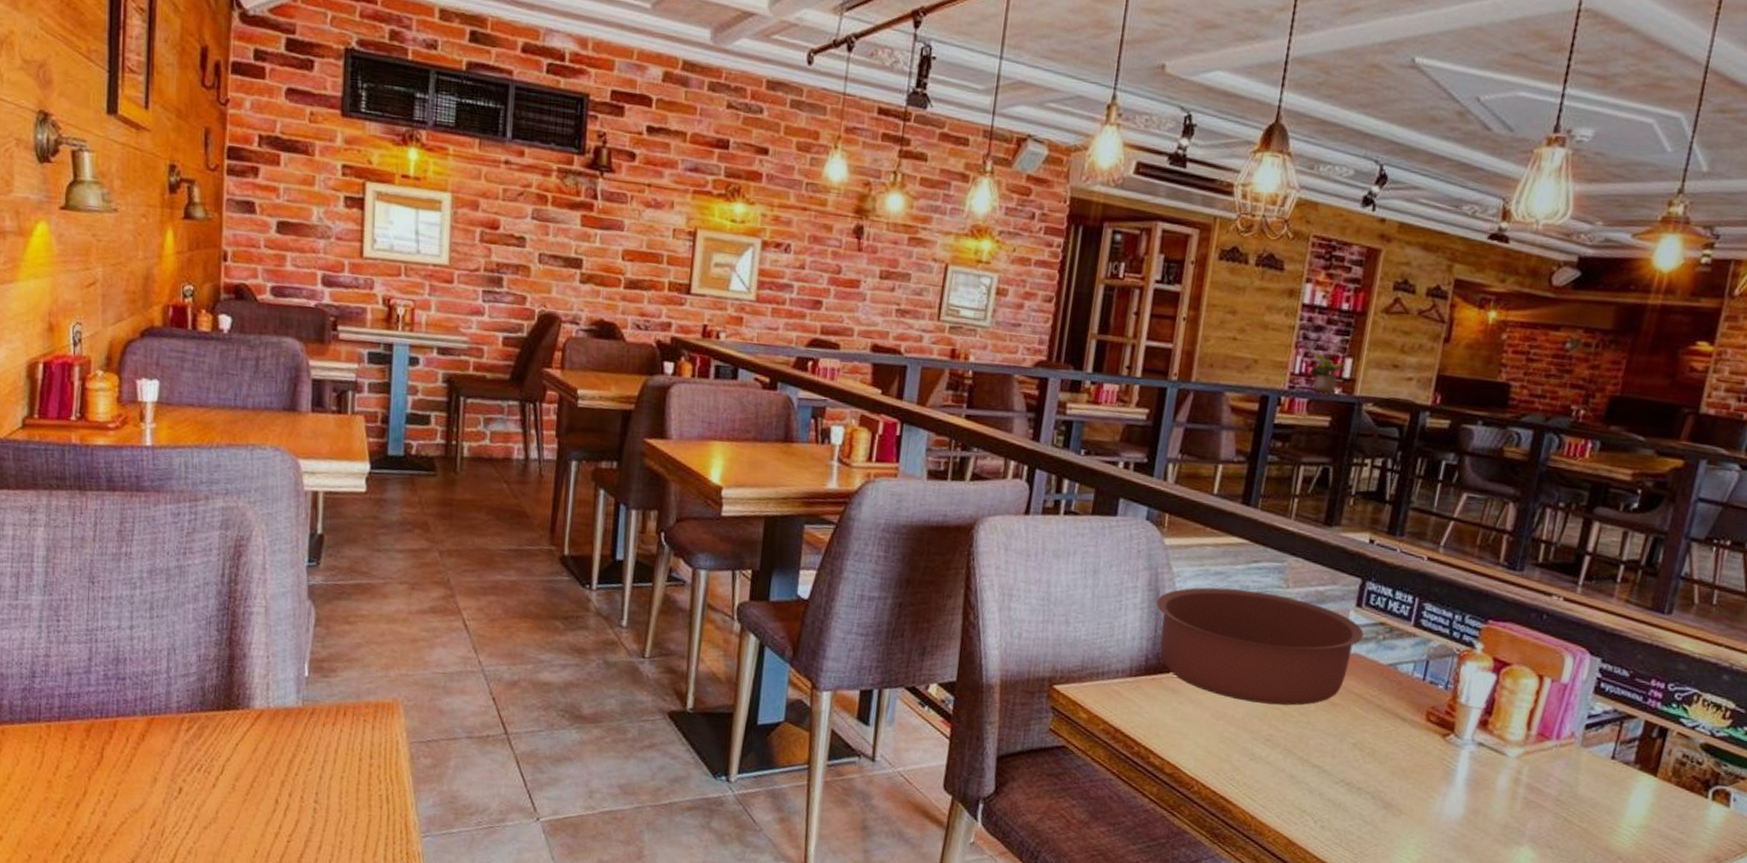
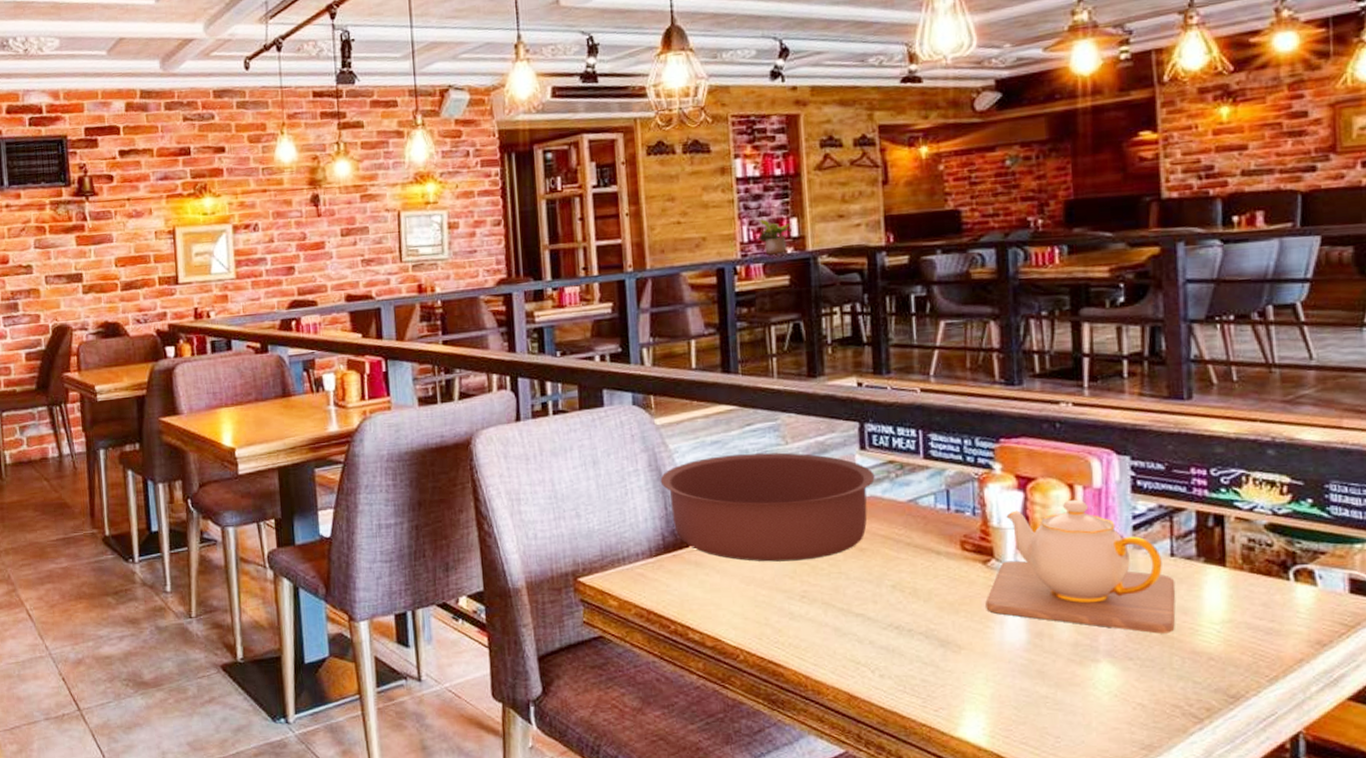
teapot: none [1434,690,1609,829] -> present [985,499,1176,634]

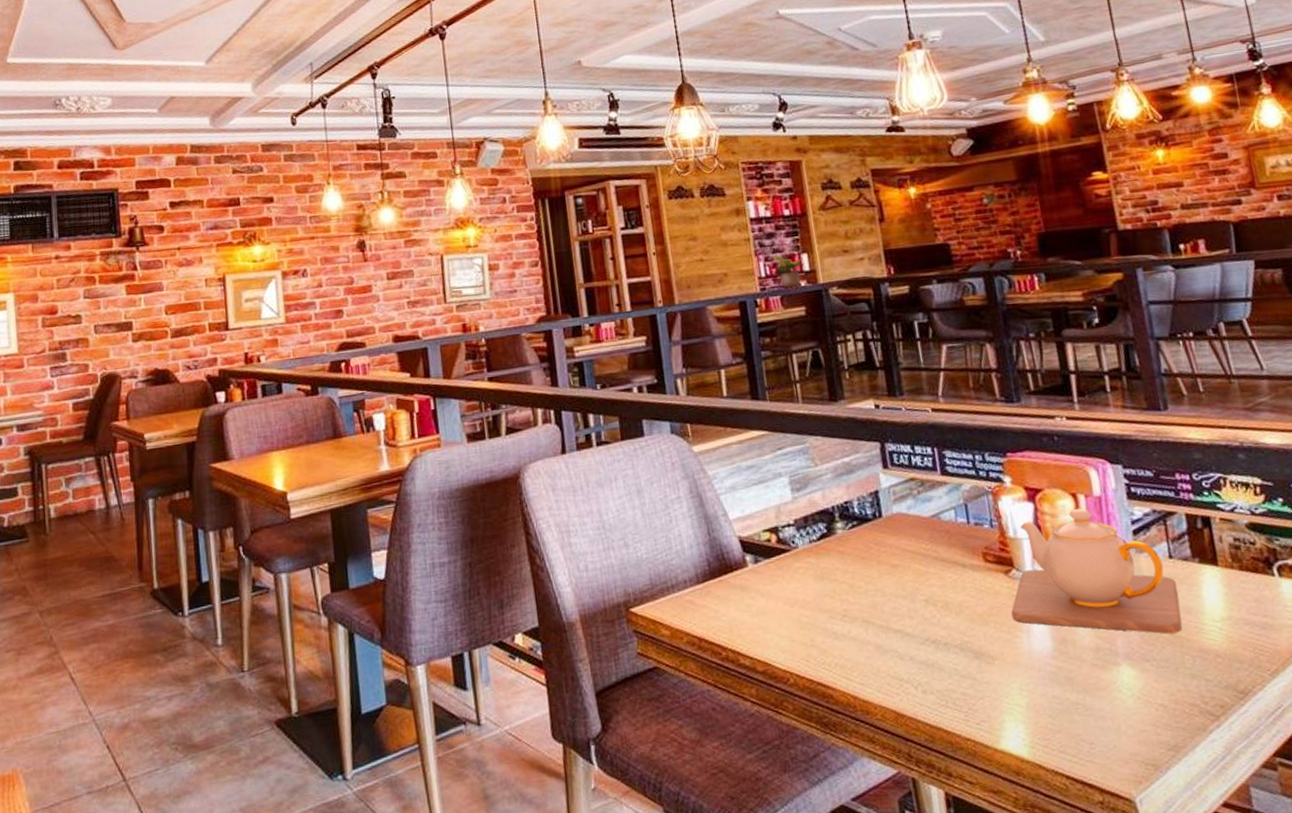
bowl: present [660,452,875,562] -> none [702,474,899,583]

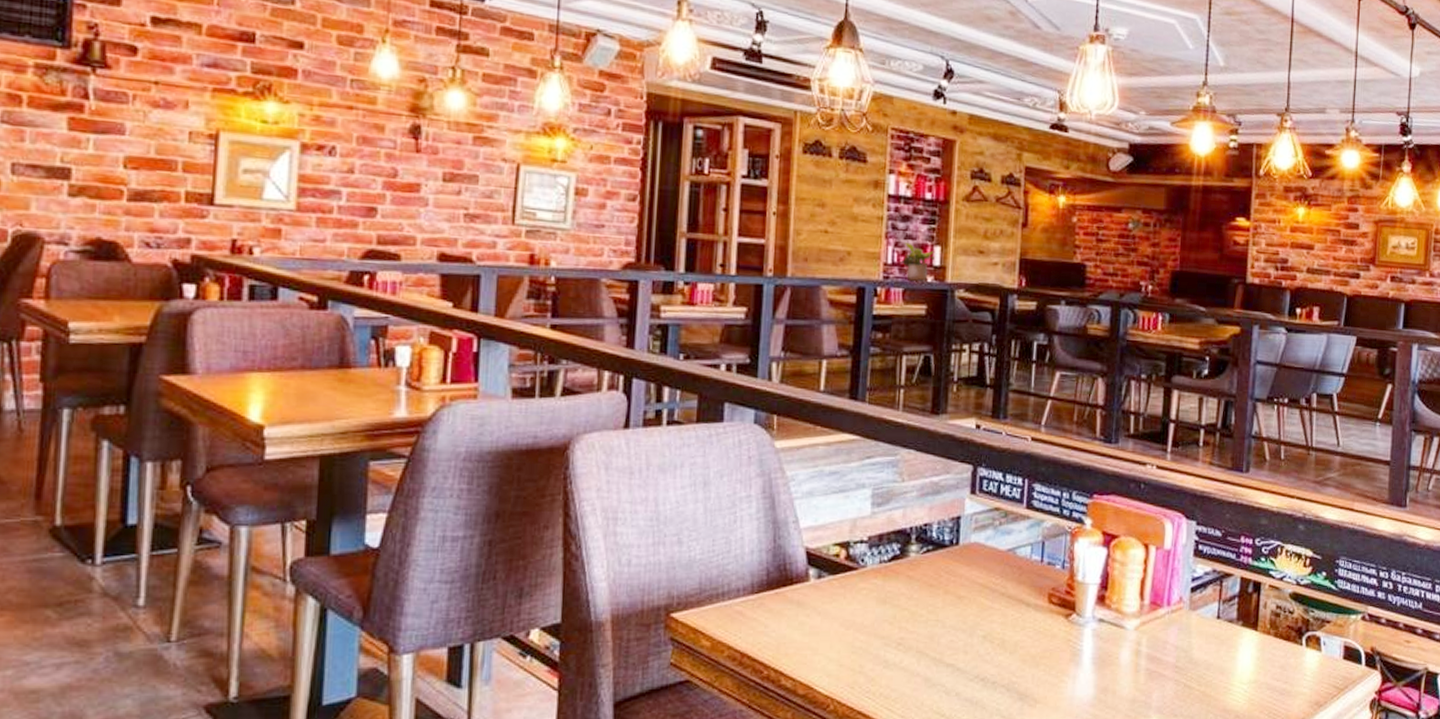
teapot: present [1011,508,1183,634] -> none [1063,559,1218,692]

